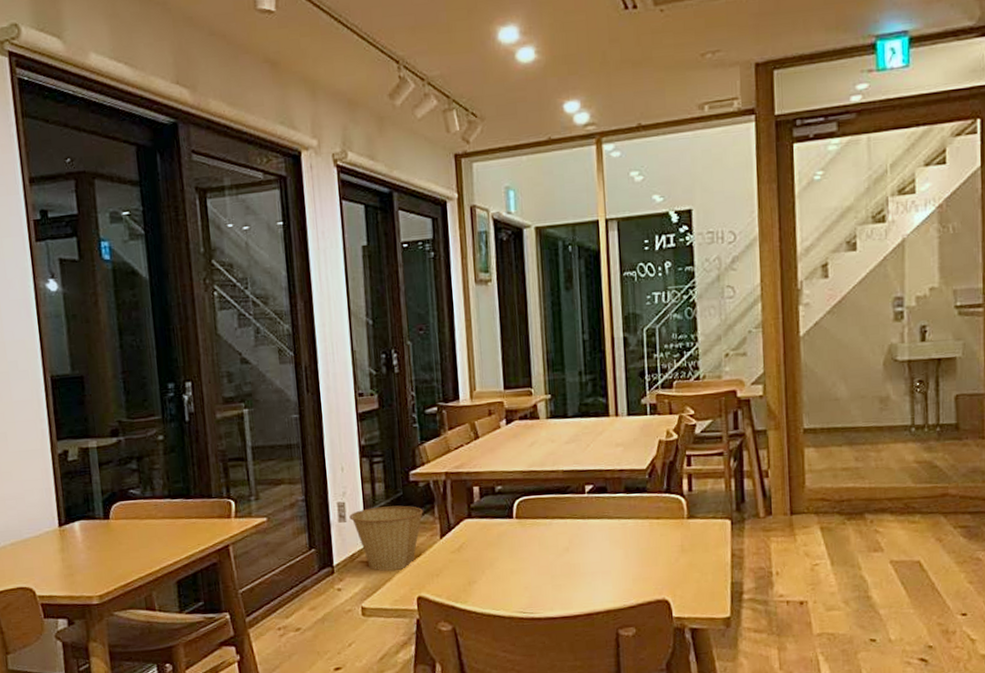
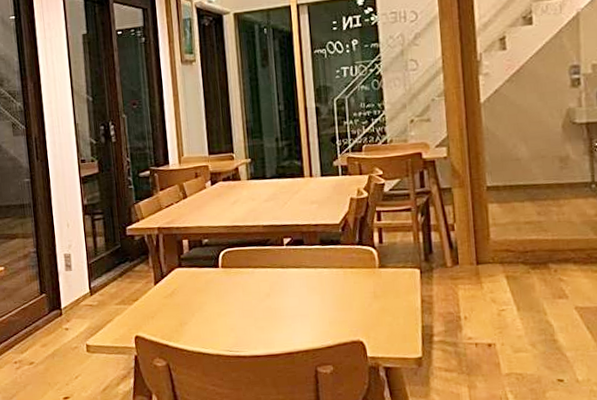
basket: present [349,505,423,571] -> none [74,256,139,313]

